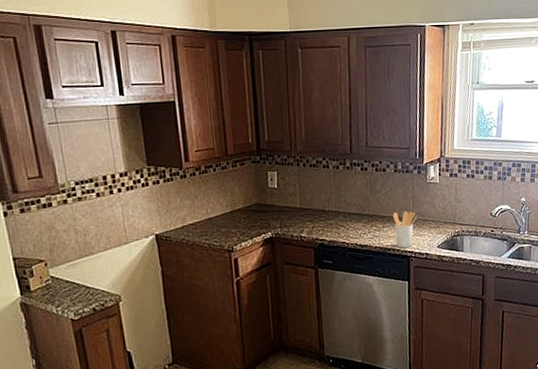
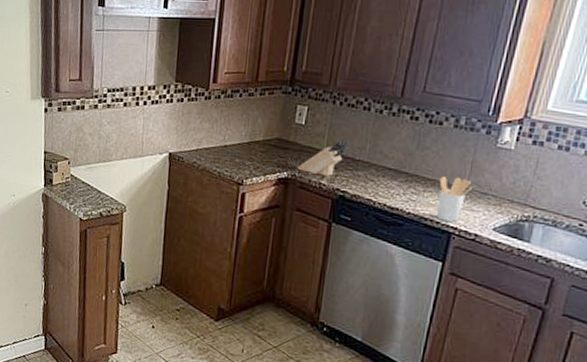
knife block: none [278,195,318,230] -> present [297,140,349,176]

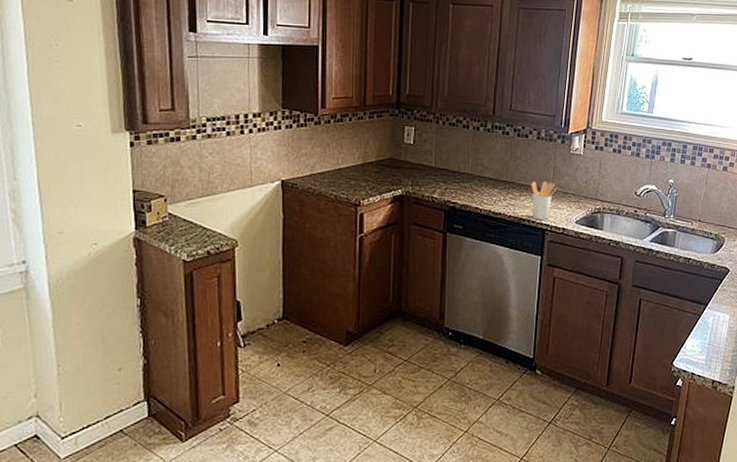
knife block: present [297,140,349,176] -> none [410,156,454,190]

